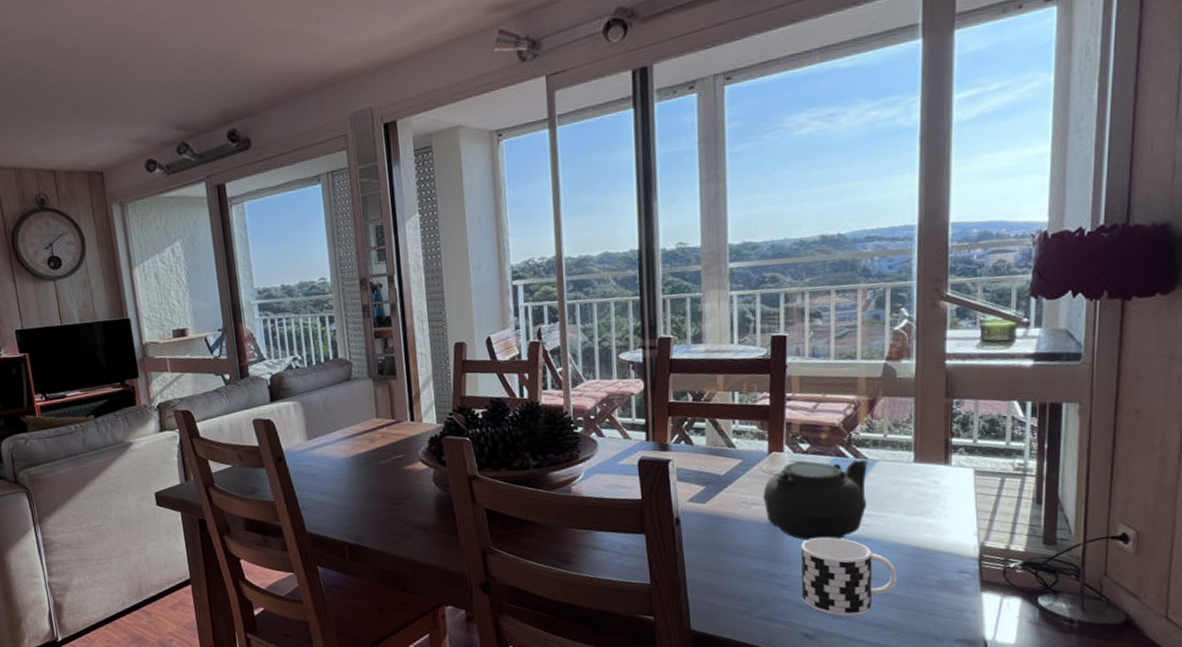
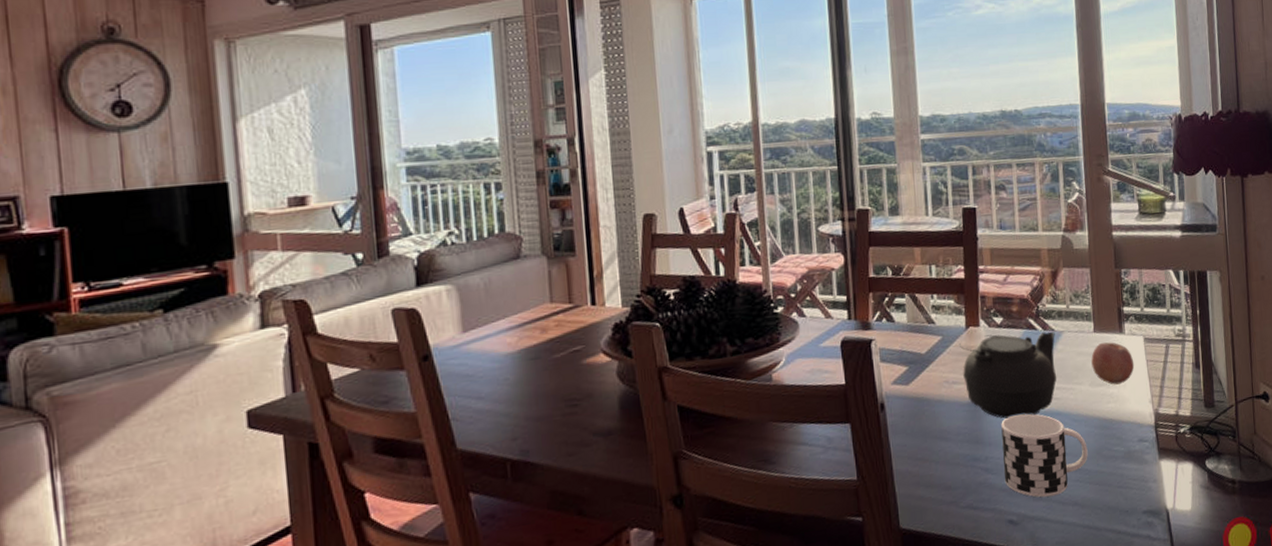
fruit: none [909,473,960,516] -> present [1091,342,1135,385]

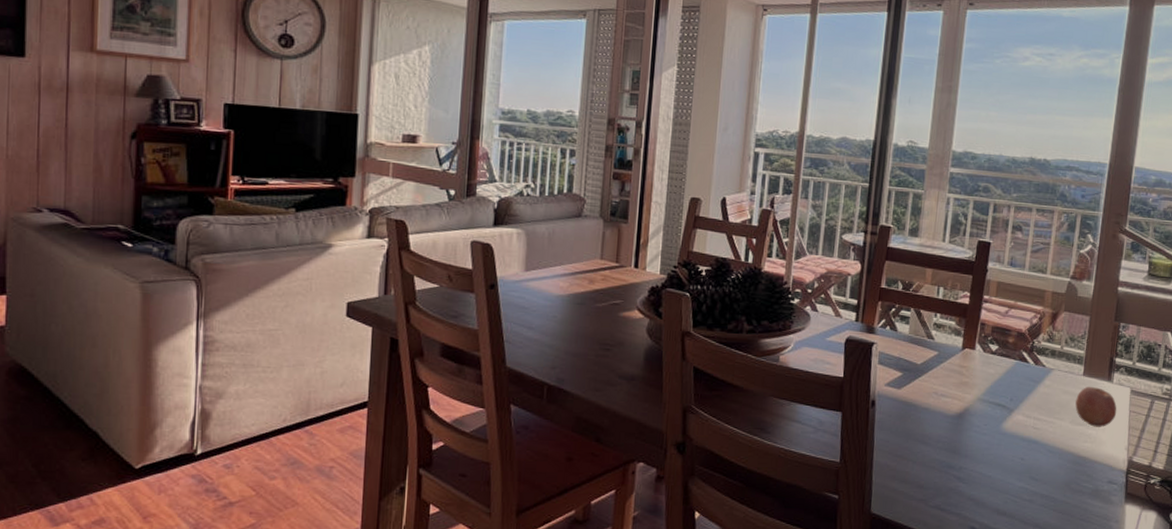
teapot: present [958,331,1057,419] -> none [952,359,1046,439]
cup: present [1001,413,1088,498] -> none [973,435,1058,515]

